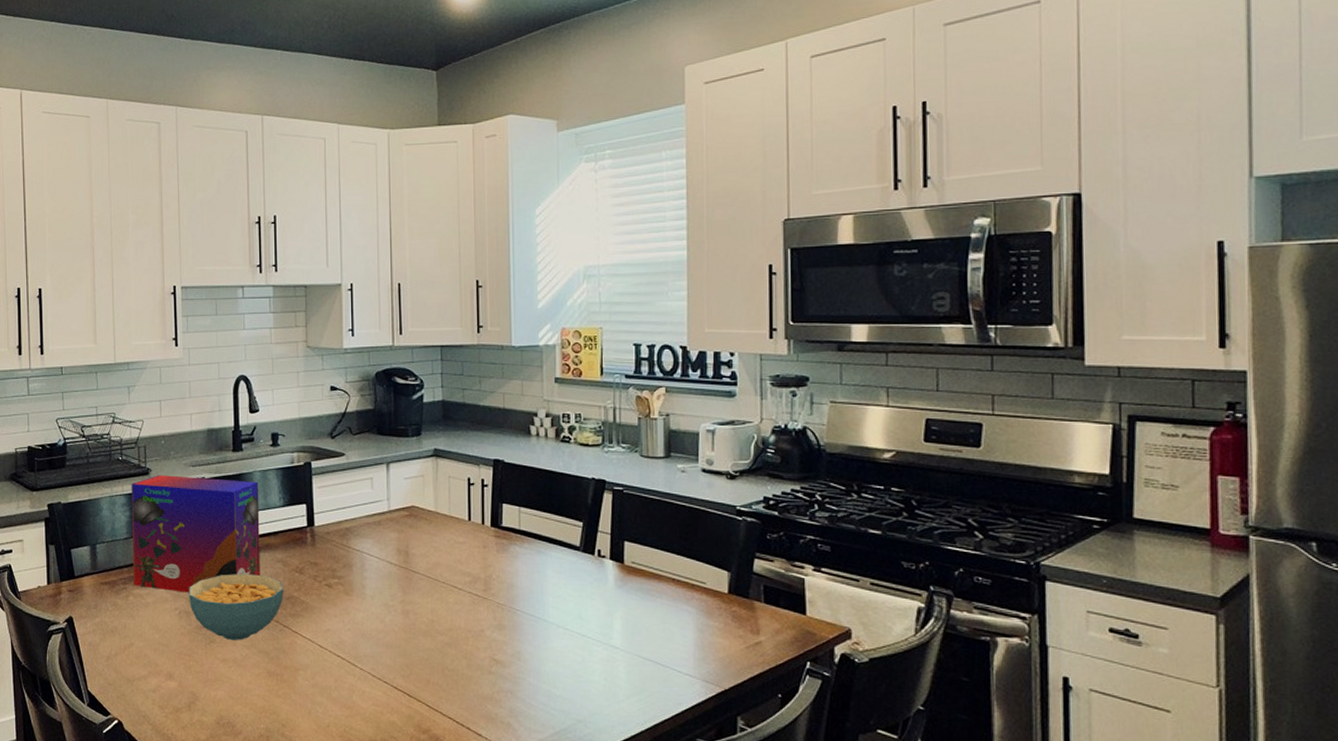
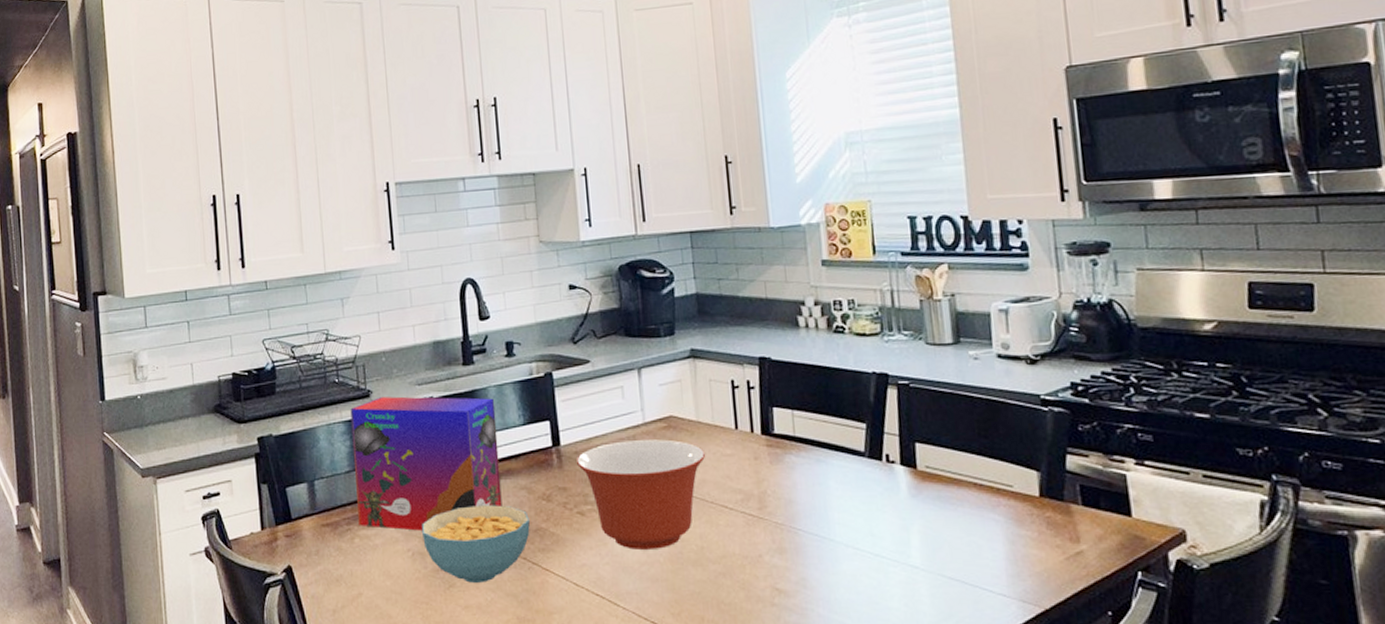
mixing bowl: none [327,525,441,620] -> present [575,439,706,550]

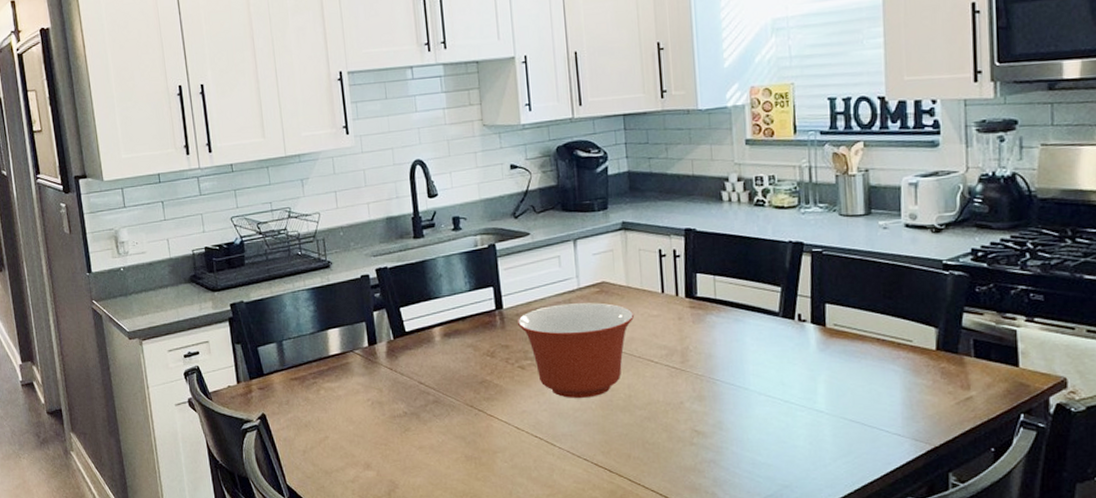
cereal box: present [350,396,502,531] -> none [313,267,451,383]
cereal bowl: present [422,505,530,583] -> none [380,360,476,427]

